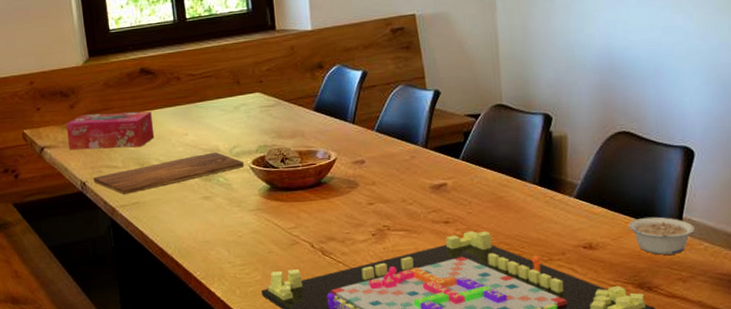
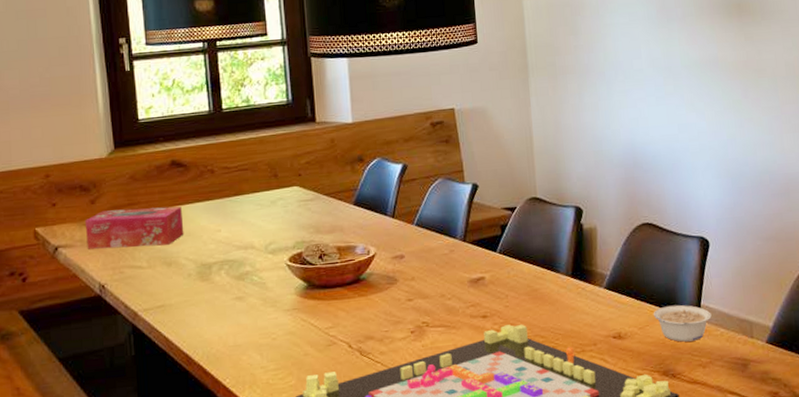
cutting board: present [93,152,245,195] -> none [113,249,281,298]

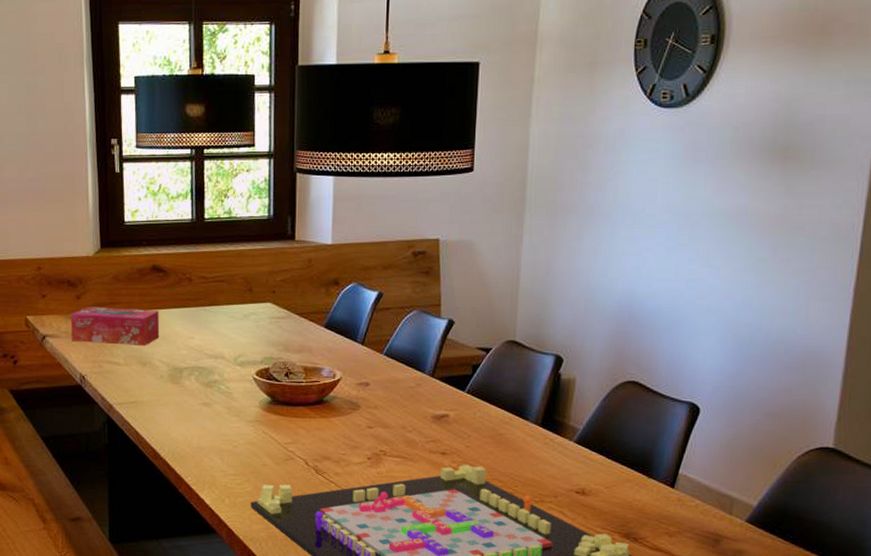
legume: present [653,304,712,342] -> none [623,469,689,508]

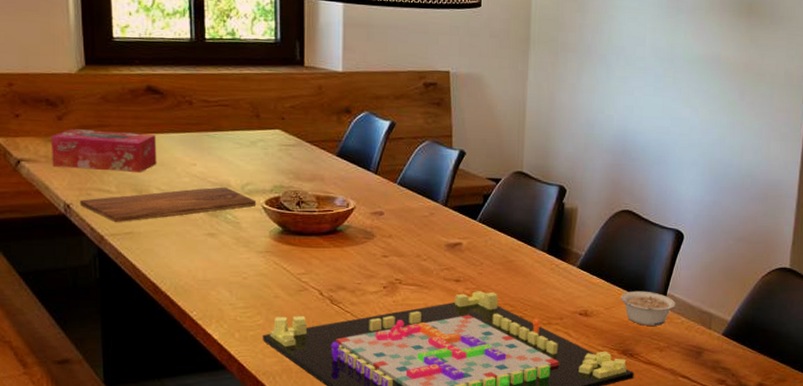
cutting board: none [93,358,248,393] -> present [79,187,257,223]
legume: none [623,469,689,508] -> present [620,290,675,326]

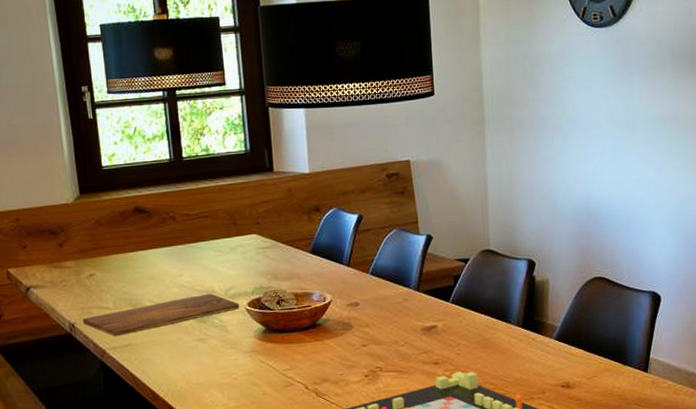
tissue box: present [50,129,157,172] -> none [54,251,148,290]
legume: present [620,290,675,326] -> none [601,357,660,393]

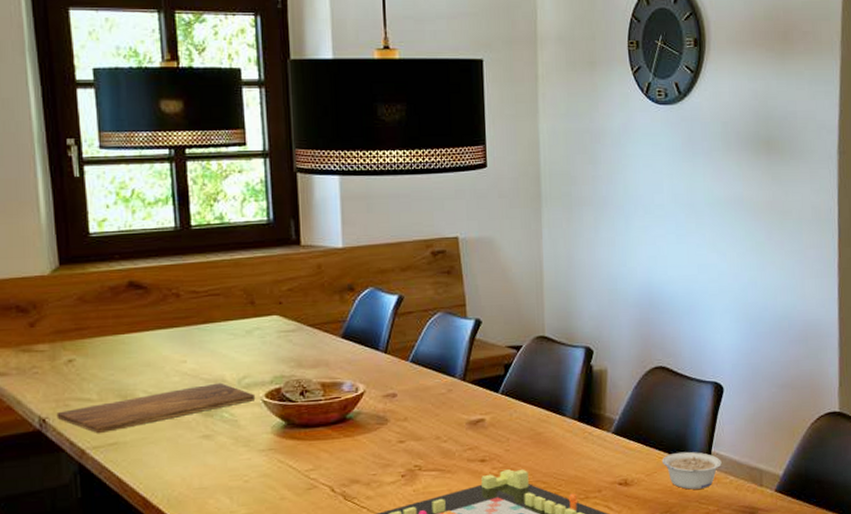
legume: none [601,357,660,393] -> present [661,451,722,490]

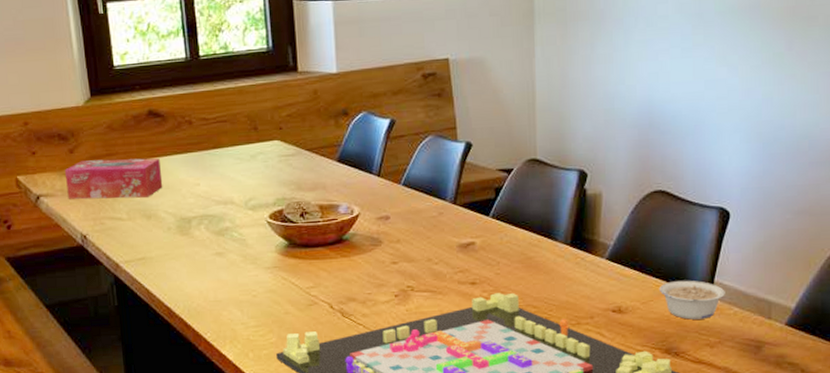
tissue box: none [22,333,143,379] -> present [64,158,163,199]
cutting board: present [56,382,256,434] -> none [94,204,261,250]

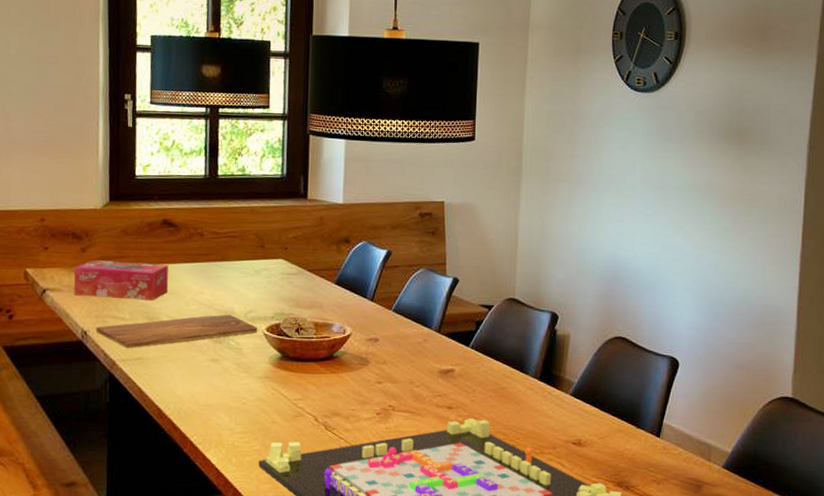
cutting board: none [94,204,261,250] -> present [96,314,258,349]
legume: present [659,280,725,320] -> none [615,419,672,457]

